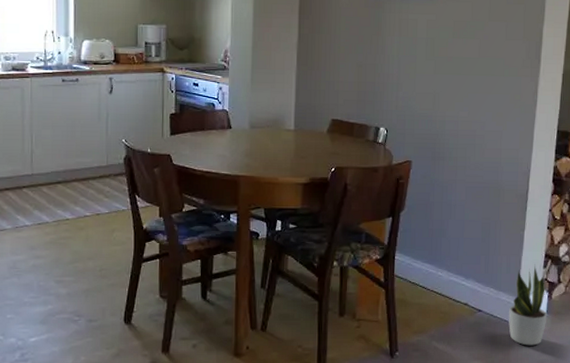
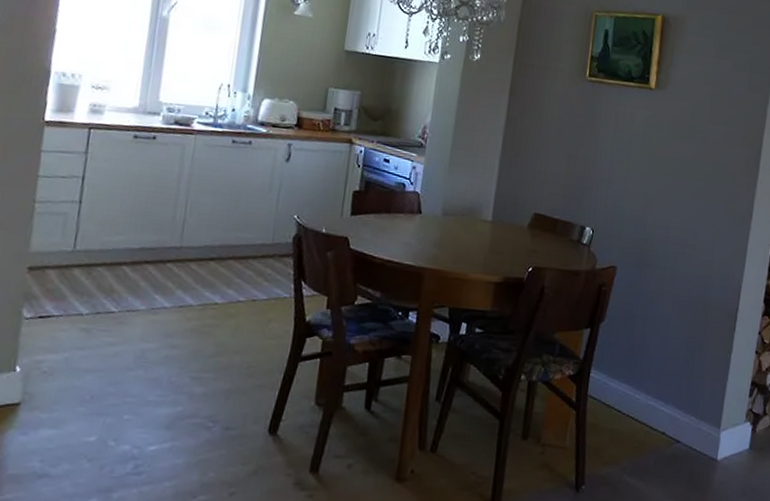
potted plant: present [509,264,548,346] -> none [708,392,750,486]

